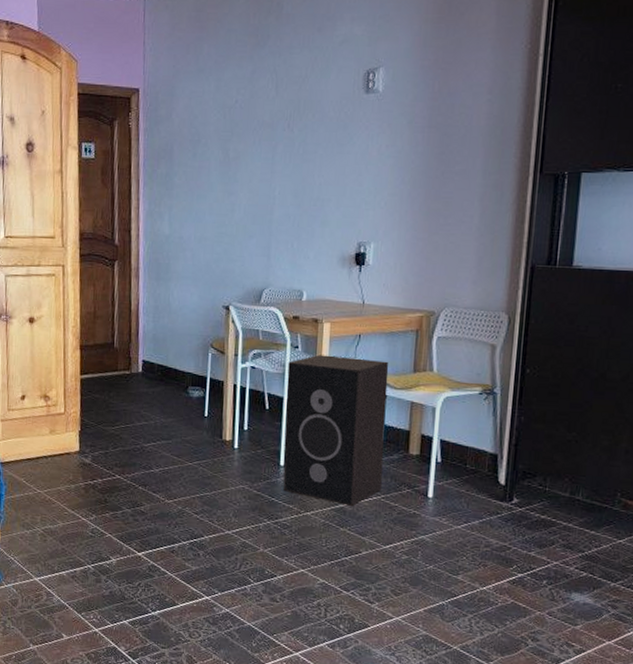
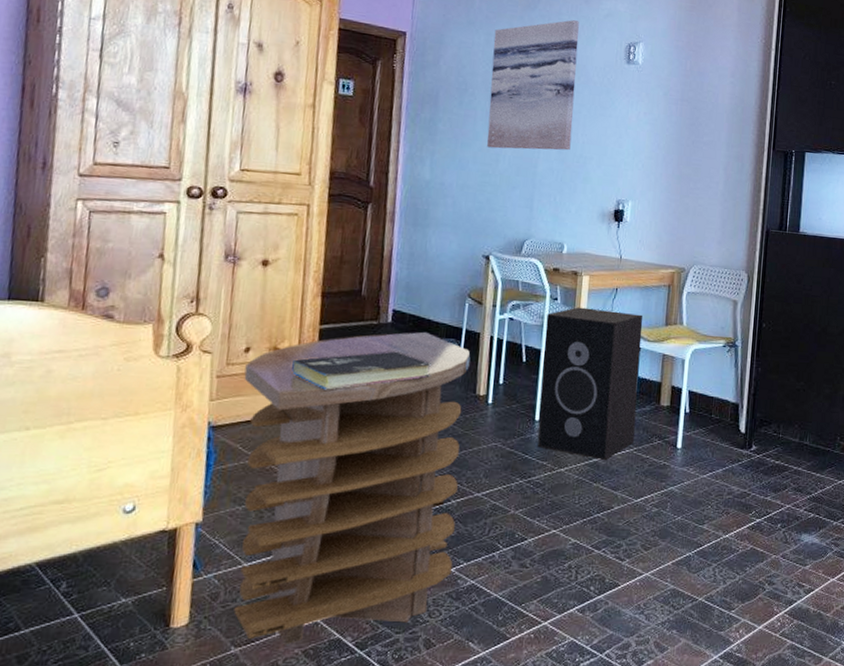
side table: none [22,380,216,647] -> present [233,331,471,644]
book: none [59,398,180,434] -> present [291,351,431,390]
wall art: none [221,53,312,198] -> present [487,20,579,151]

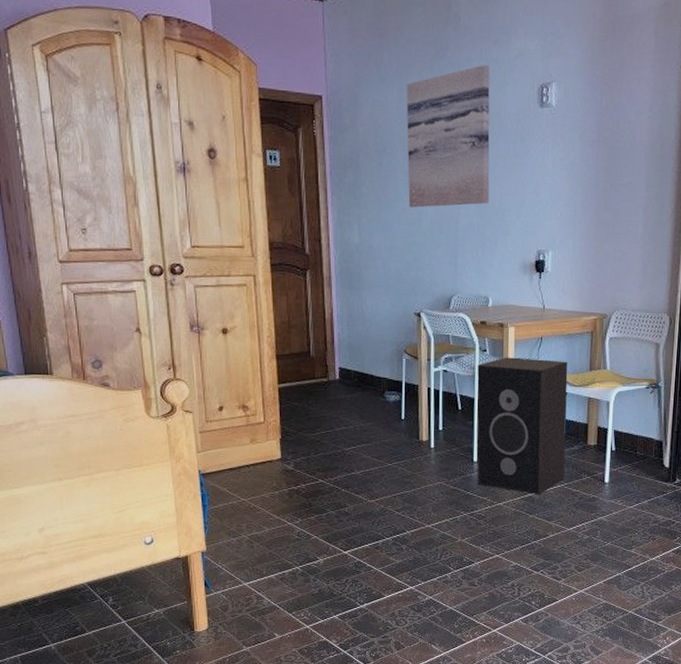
side table: present [233,331,471,644] -> none [221,386,413,645]
book: present [291,351,431,390] -> none [259,405,379,441]

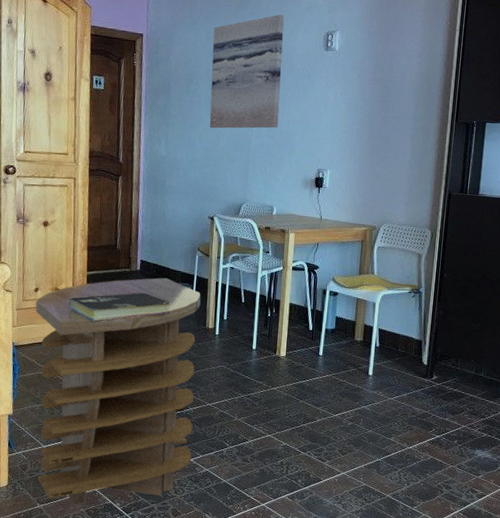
side table: none [221,386,413,645] -> present [35,277,201,505]
book: none [259,405,379,441] -> present [68,292,171,321]
speaker: present [477,357,568,494] -> none [255,259,340,382]

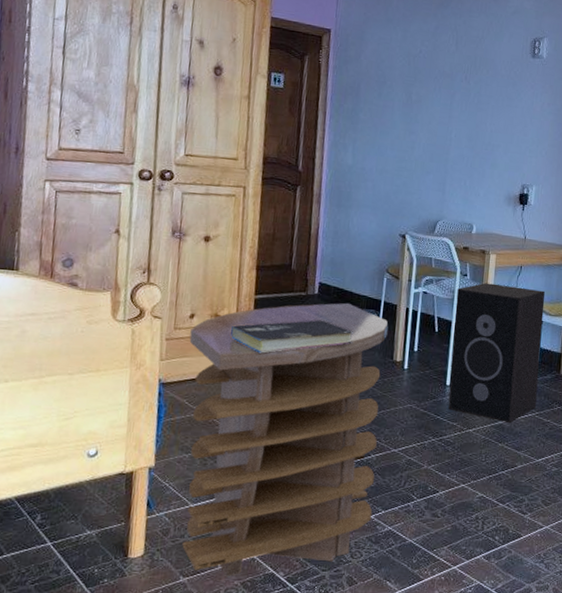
wall art: present [209,15,284,129] -> none [403,17,488,139]
speaker: none [255,259,340,382] -> present [448,283,546,423]

